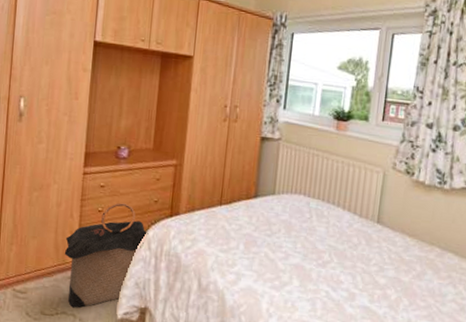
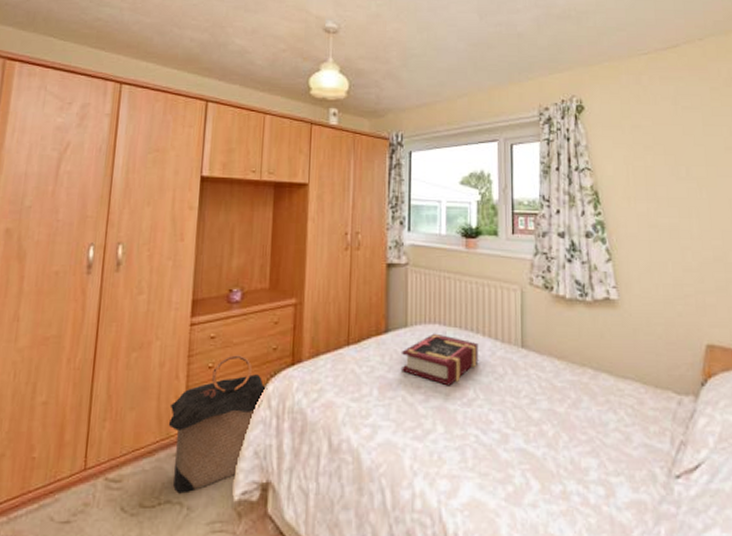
book: none [265,202,338,249] -> present [400,333,479,386]

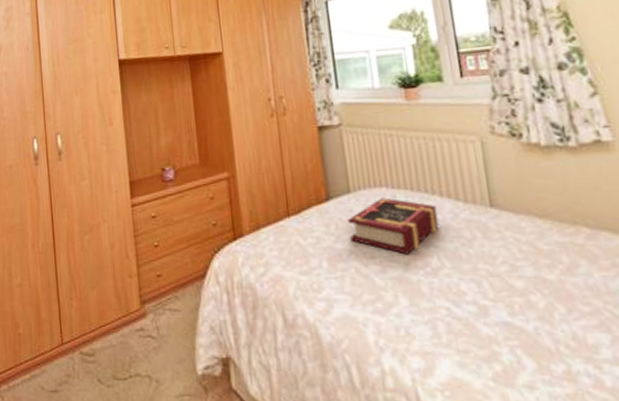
laundry hamper: present [168,355,268,494] -> none [125,232,214,367]

